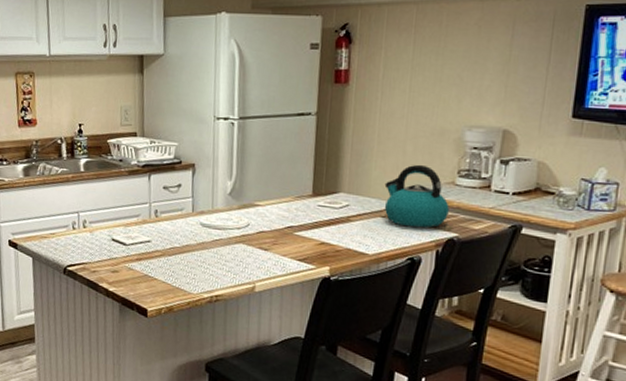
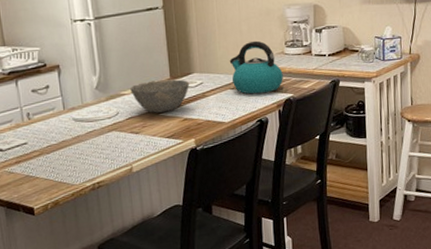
bowl: none [266,194,334,232] -> present [130,79,190,113]

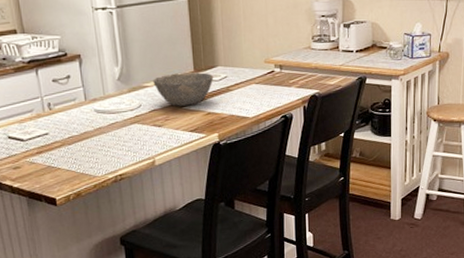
kettle: present [229,40,283,94] -> none [254,34,309,90]

